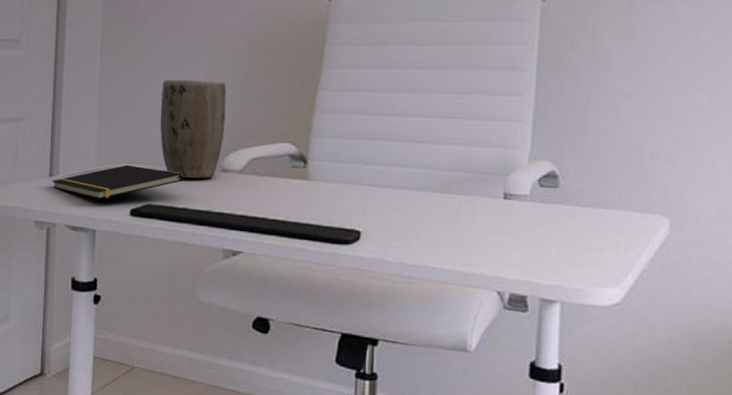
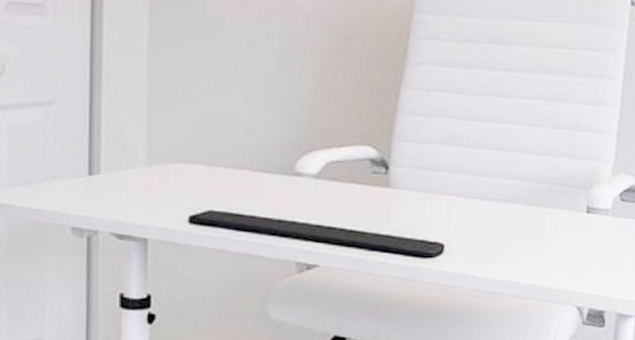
notepad: present [52,165,183,200] -> none [91,164,250,204]
plant pot: present [160,79,226,179] -> none [222,66,300,183]

